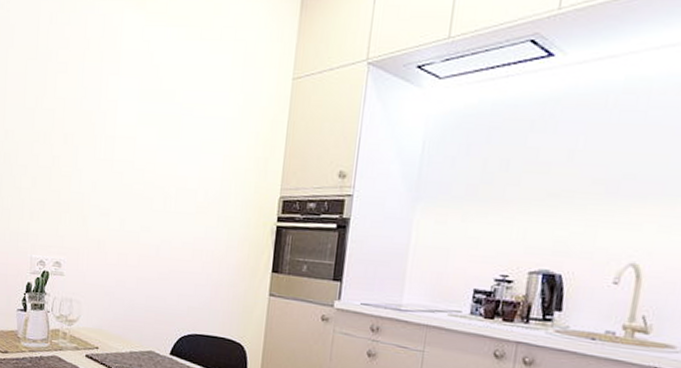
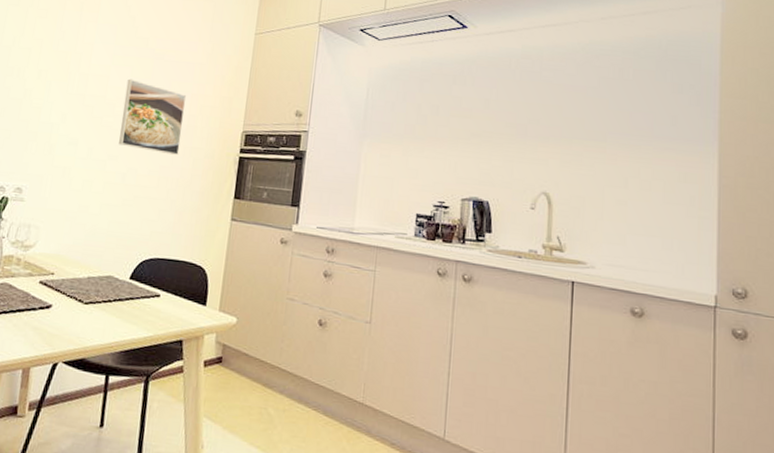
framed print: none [151,140,219,225] -> present [119,79,187,155]

